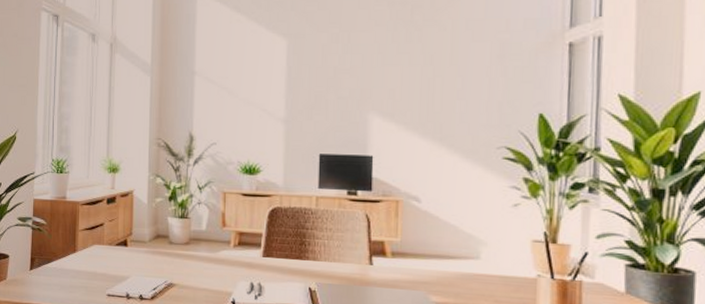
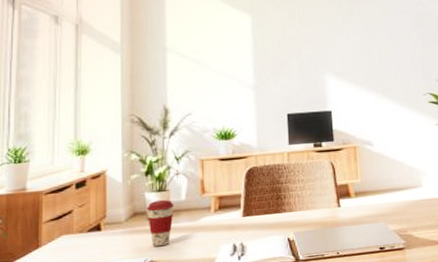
coffee cup: none [169,227,194,272] -> present [147,200,174,247]

